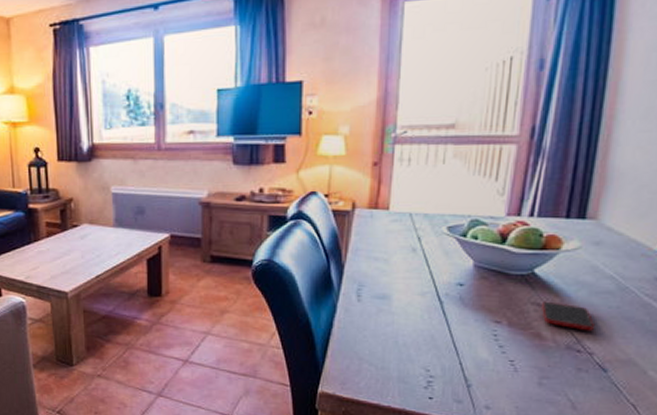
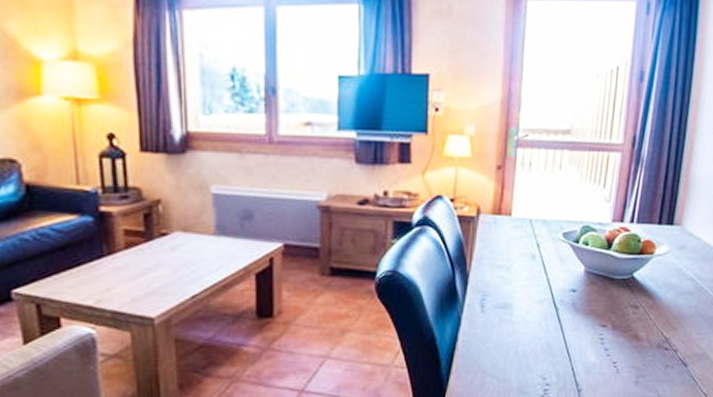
cell phone: present [542,301,594,331] -> none [639,303,678,330]

